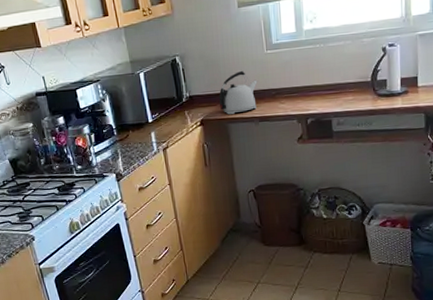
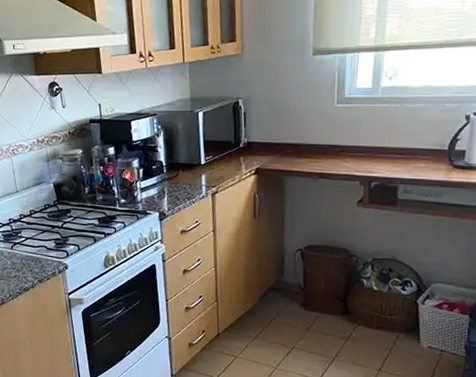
kettle: present [219,71,258,114] -> none [278,122,323,166]

